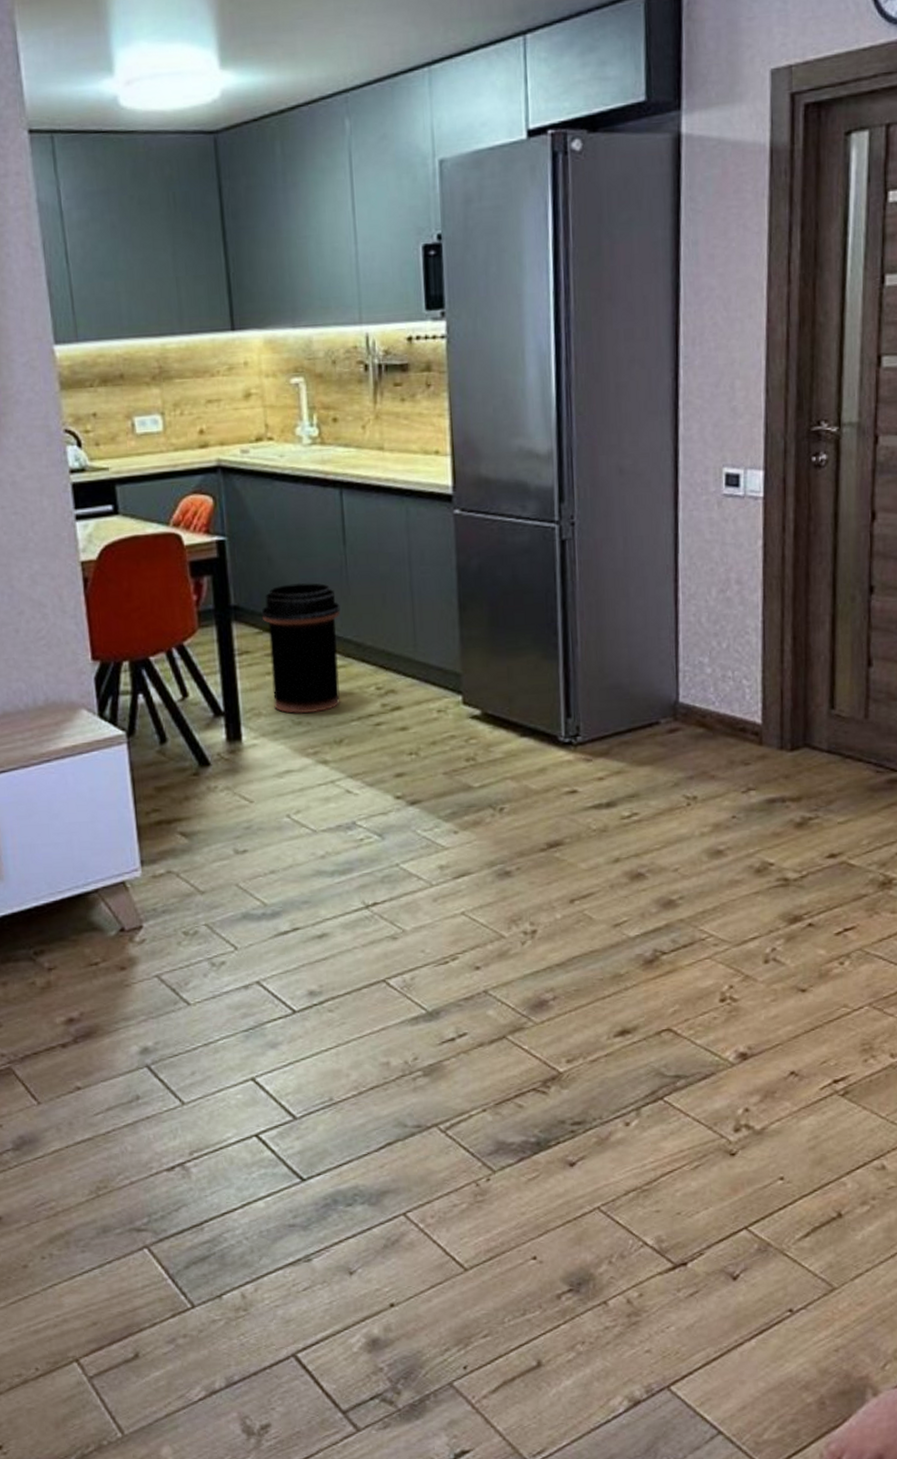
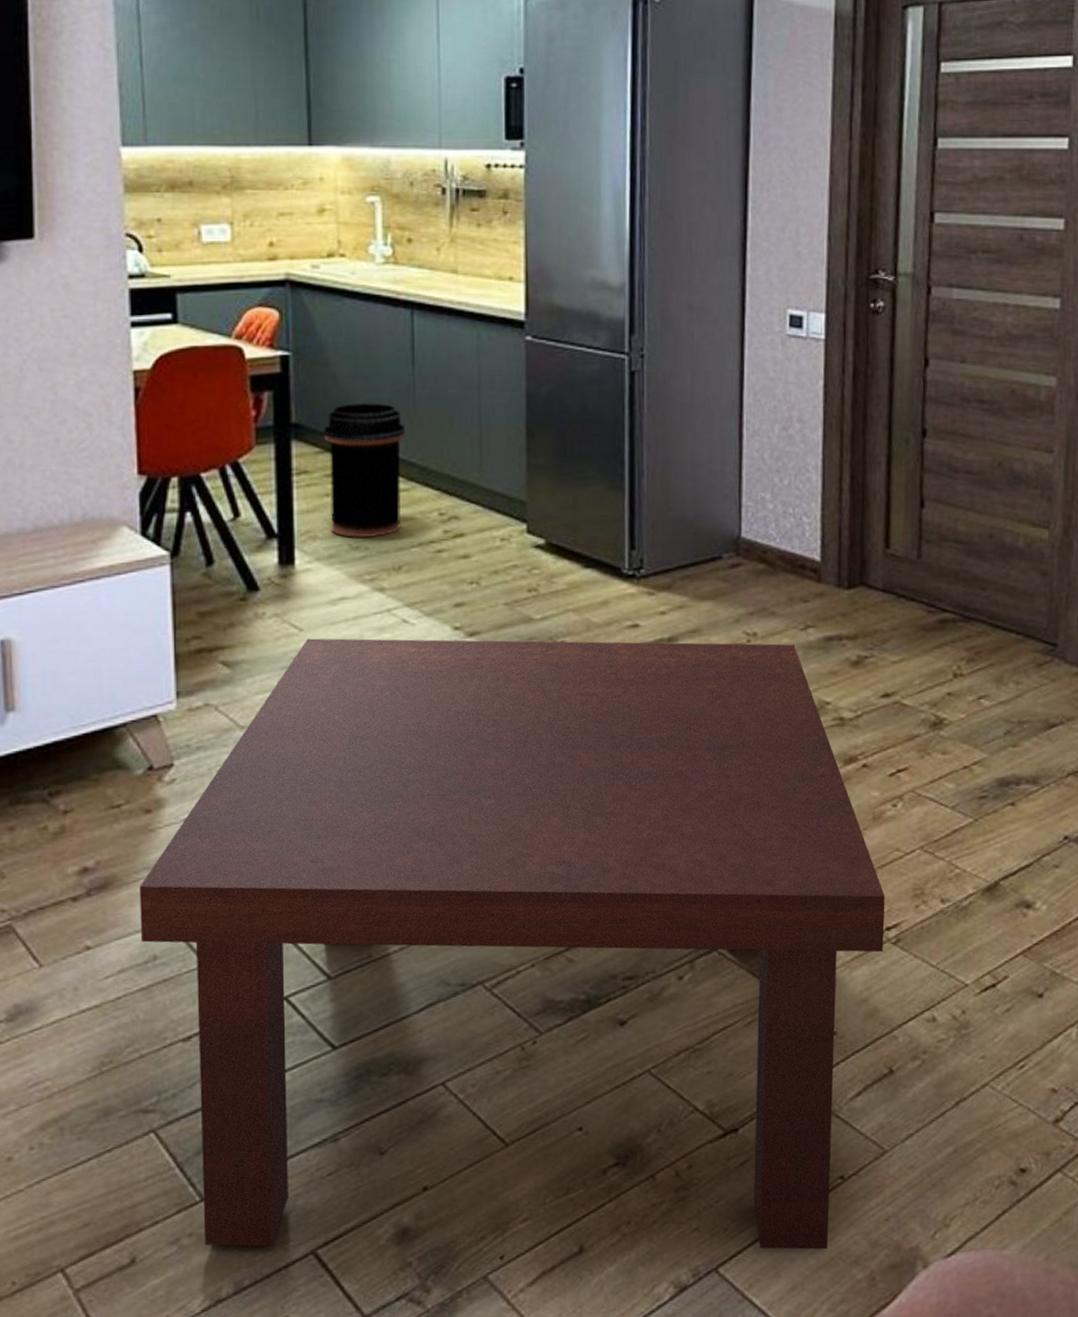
coffee table: none [120,806,833,1375] -> present [139,638,885,1250]

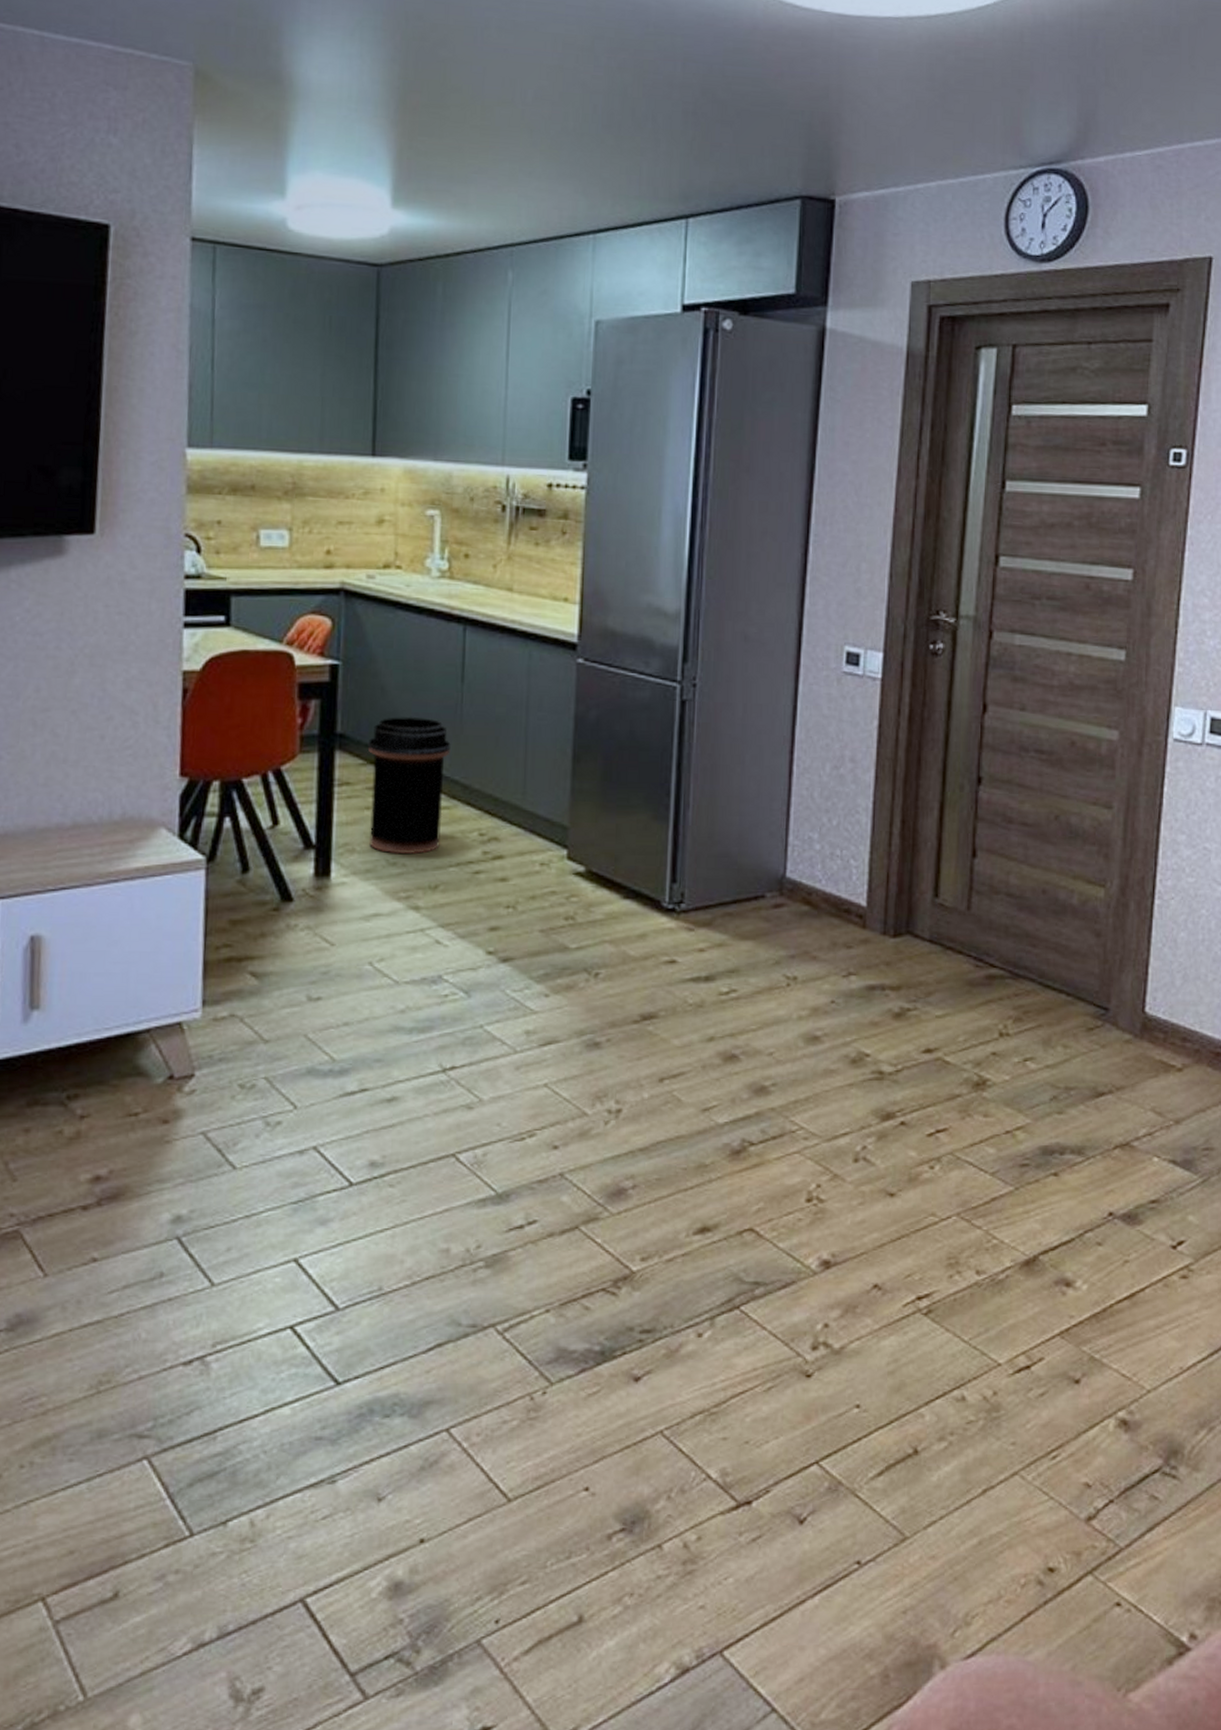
coffee table: present [139,638,885,1250] -> none [148,954,918,1640]

